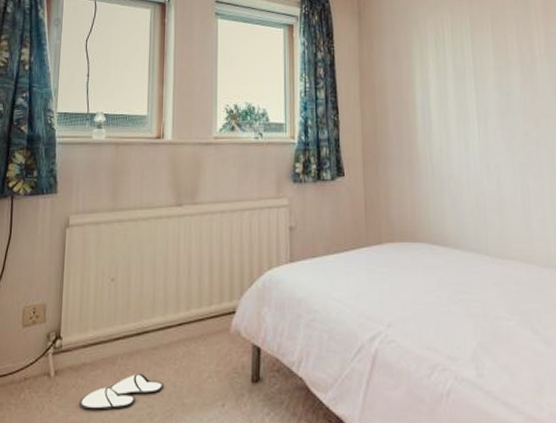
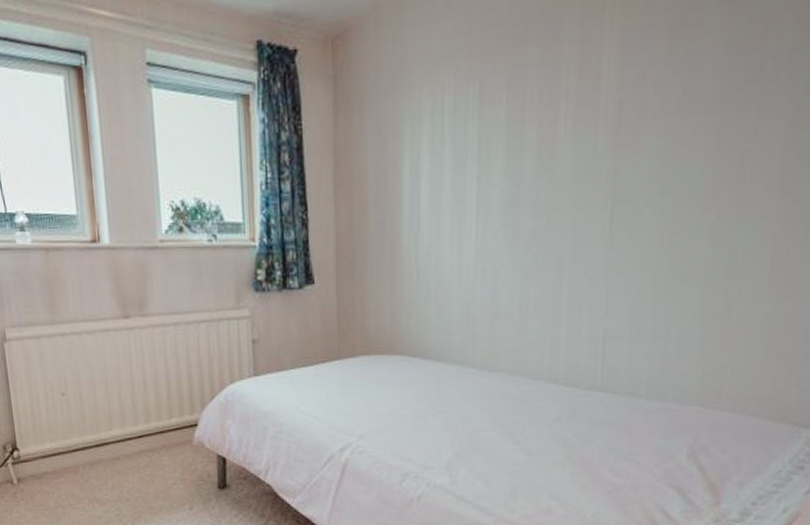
slippers: present [79,373,163,411] -> none [47,480,129,513]

